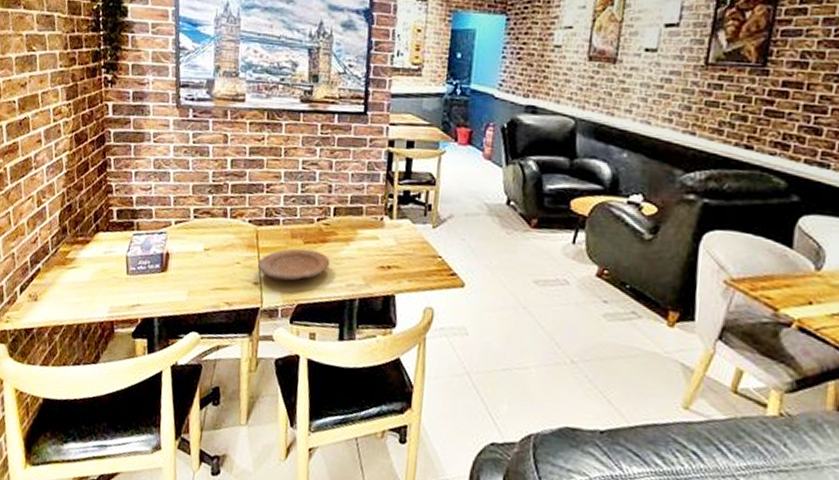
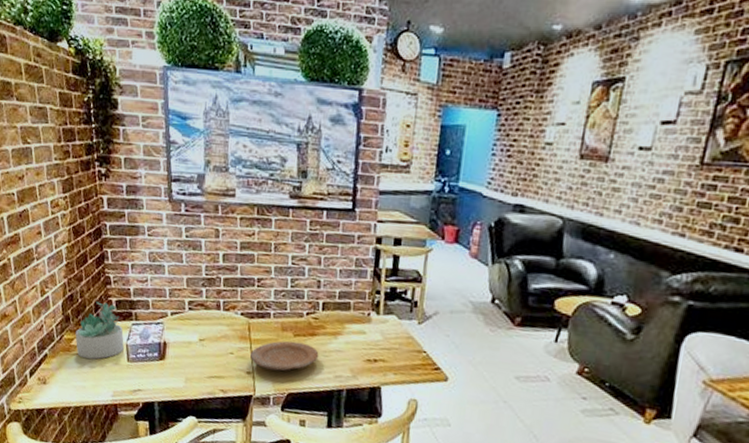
succulent plant: none [71,211,124,273] -> present [75,301,124,360]

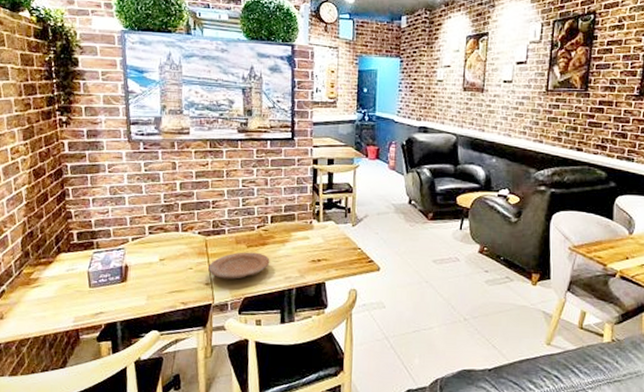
succulent plant: present [75,301,124,360] -> none [35,234,86,290]

